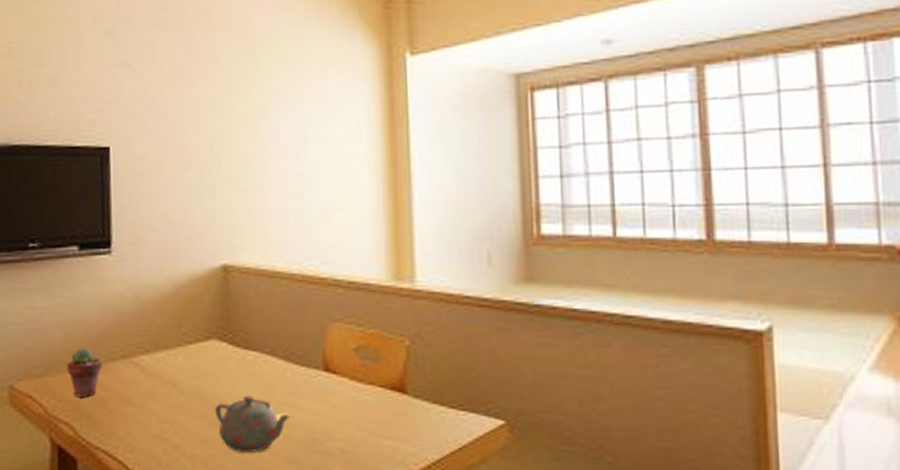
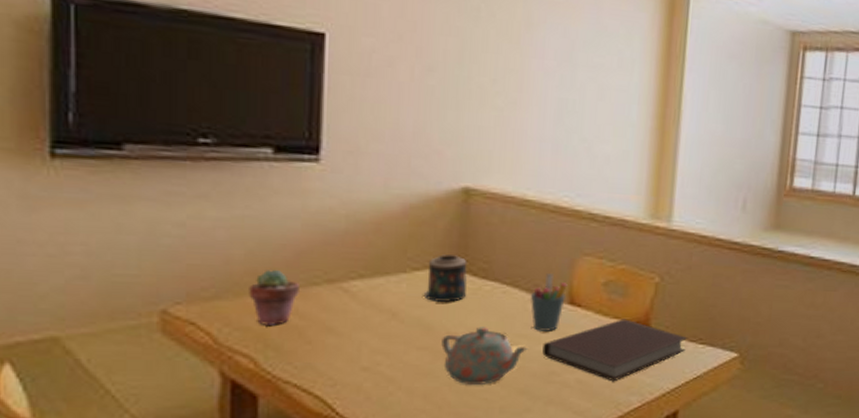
candle: none [197,328,233,373] -> present [423,254,468,303]
pen holder: none [288,341,321,399] -> present [529,274,568,331]
notebook: none [304,385,447,451] -> present [542,319,688,382]

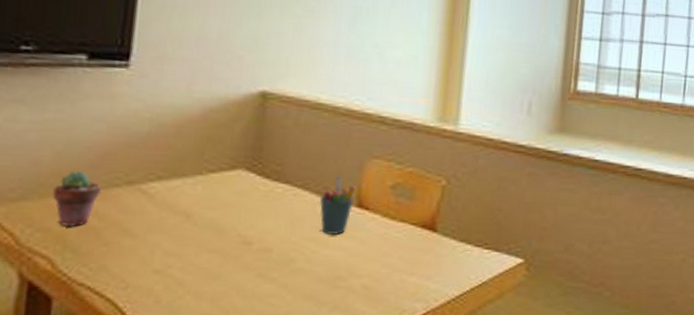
candle: present [423,254,468,303] -> none [217,157,261,205]
teapot: present [441,327,528,384] -> none [232,229,316,289]
notebook: present [542,319,688,382] -> none [329,222,474,288]

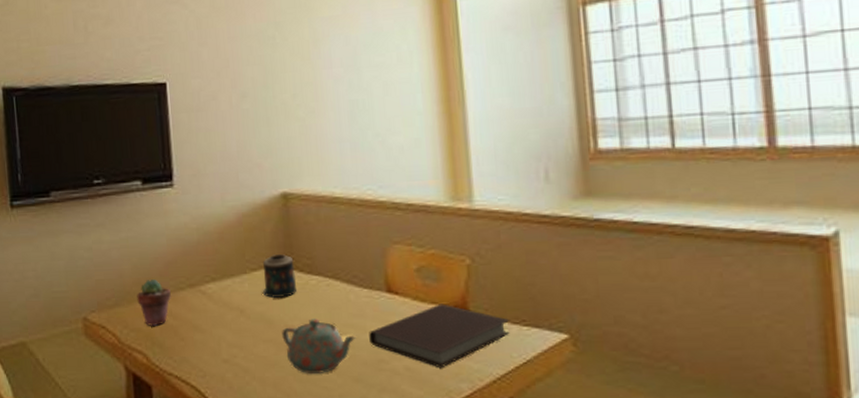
candle: none [217,157,261,205] -> present [262,254,297,299]
teapot: none [232,229,316,289] -> present [282,318,356,373]
pen holder: present [319,176,356,235] -> none [351,264,383,320]
notebook: none [329,222,474,288] -> present [369,304,510,368]

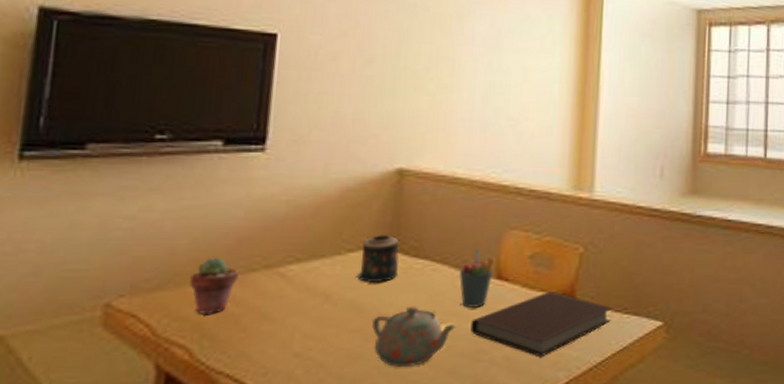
pen holder: none [351,264,383,320] -> present [458,249,495,308]

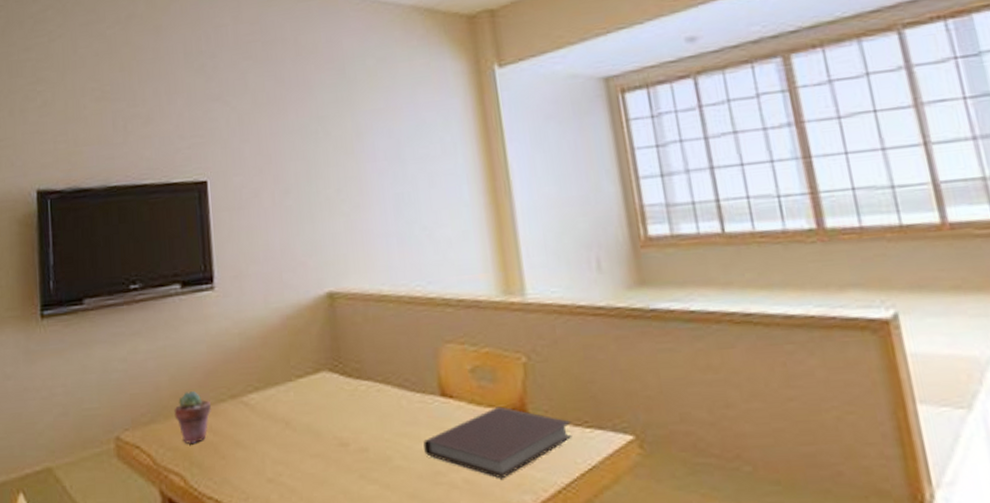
candle: present [356,235,400,284] -> none [308,358,346,408]
teapot: present [372,306,457,367] -> none [330,428,410,491]
pen holder: present [458,249,495,308] -> none [403,366,437,428]

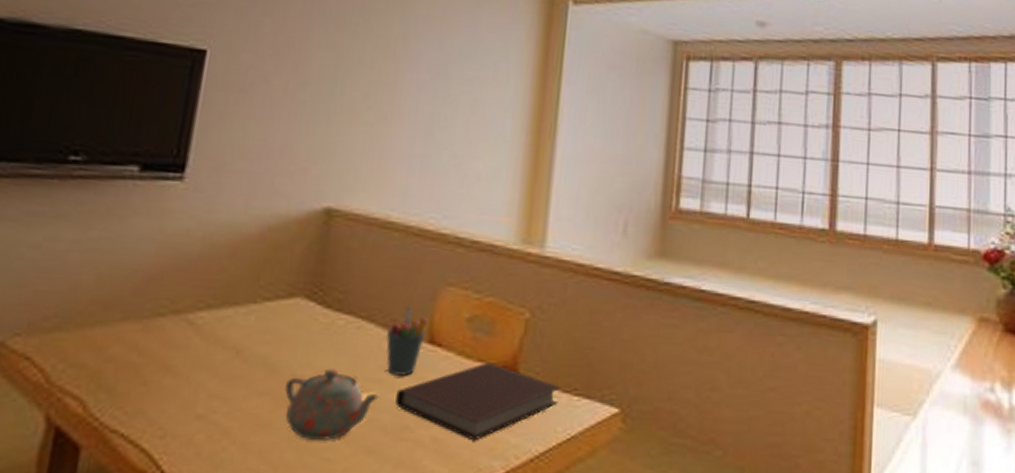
potted succulent: present [174,391,211,445] -> none [90,298,144,364]
teapot: none [330,428,410,491] -> present [285,368,380,440]
pen holder: none [403,366,437,428] -> present [385,306,428,376]

